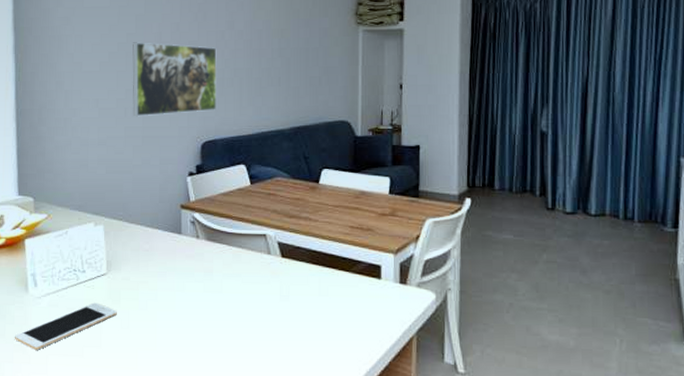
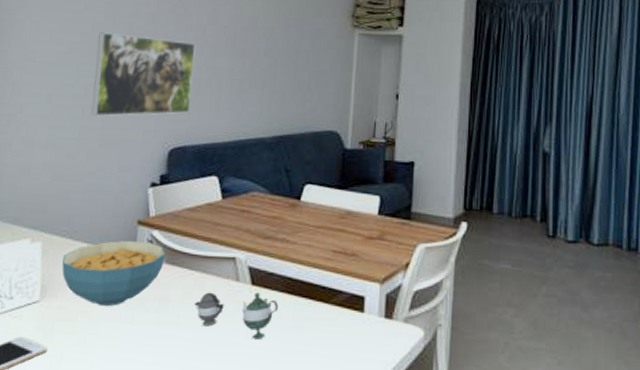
cereal bowl: none [122,222,207,278] -> present [62,240,166,307]
teapot: none [234,264,305,303] -> present [194,292,278,340]

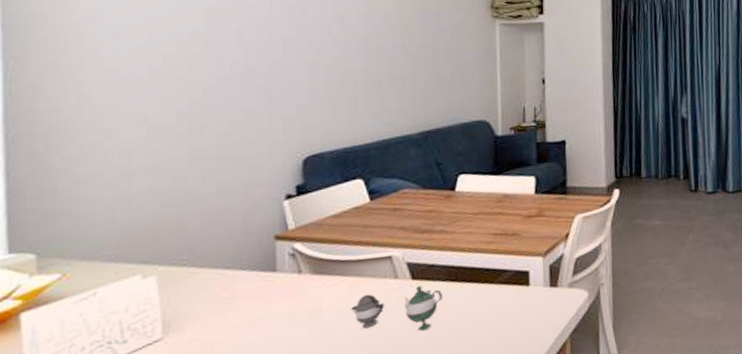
cereal bowl: present [62,240,166,307] -> none [186,255,312,330]
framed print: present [92,32,196,117] -> none [200,41,324,134]

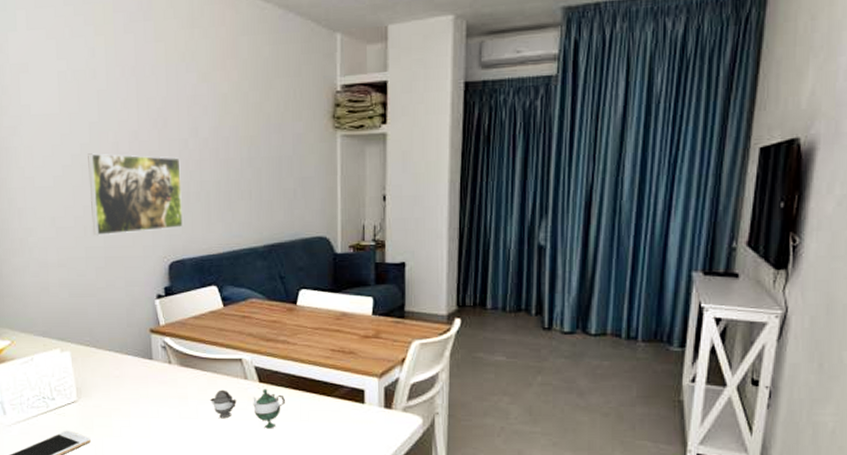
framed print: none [200,41,324,134] -> present [88,153,183,236]

